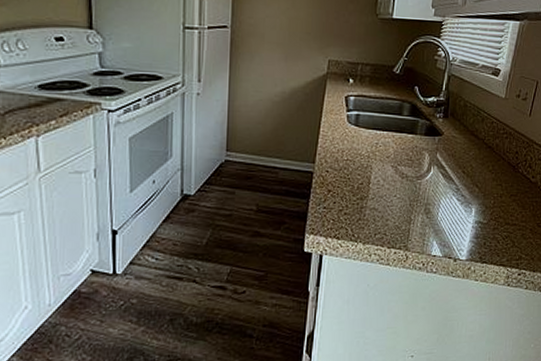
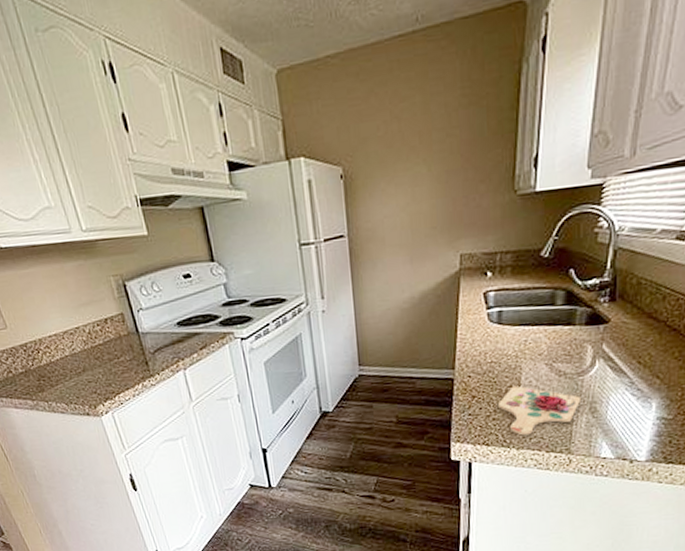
cutting board: none [349,183,419,231] -> present [497,385,582,436]

